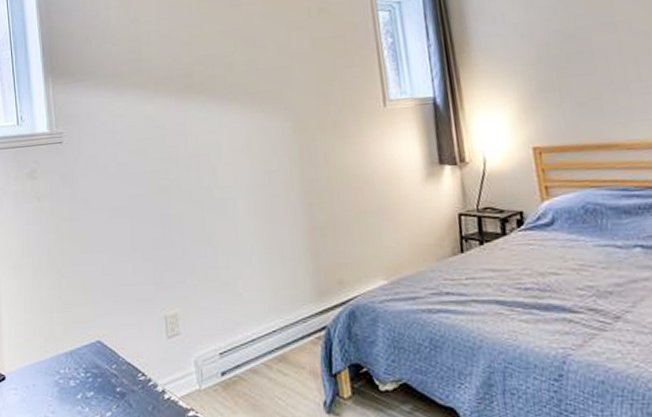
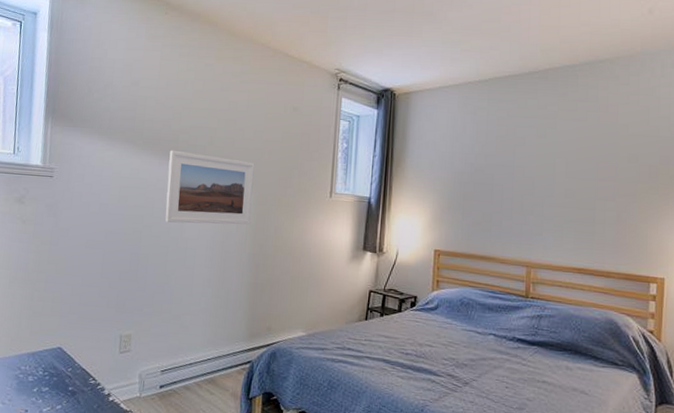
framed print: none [185,82,294,172] -> present [165,150,255,225]

